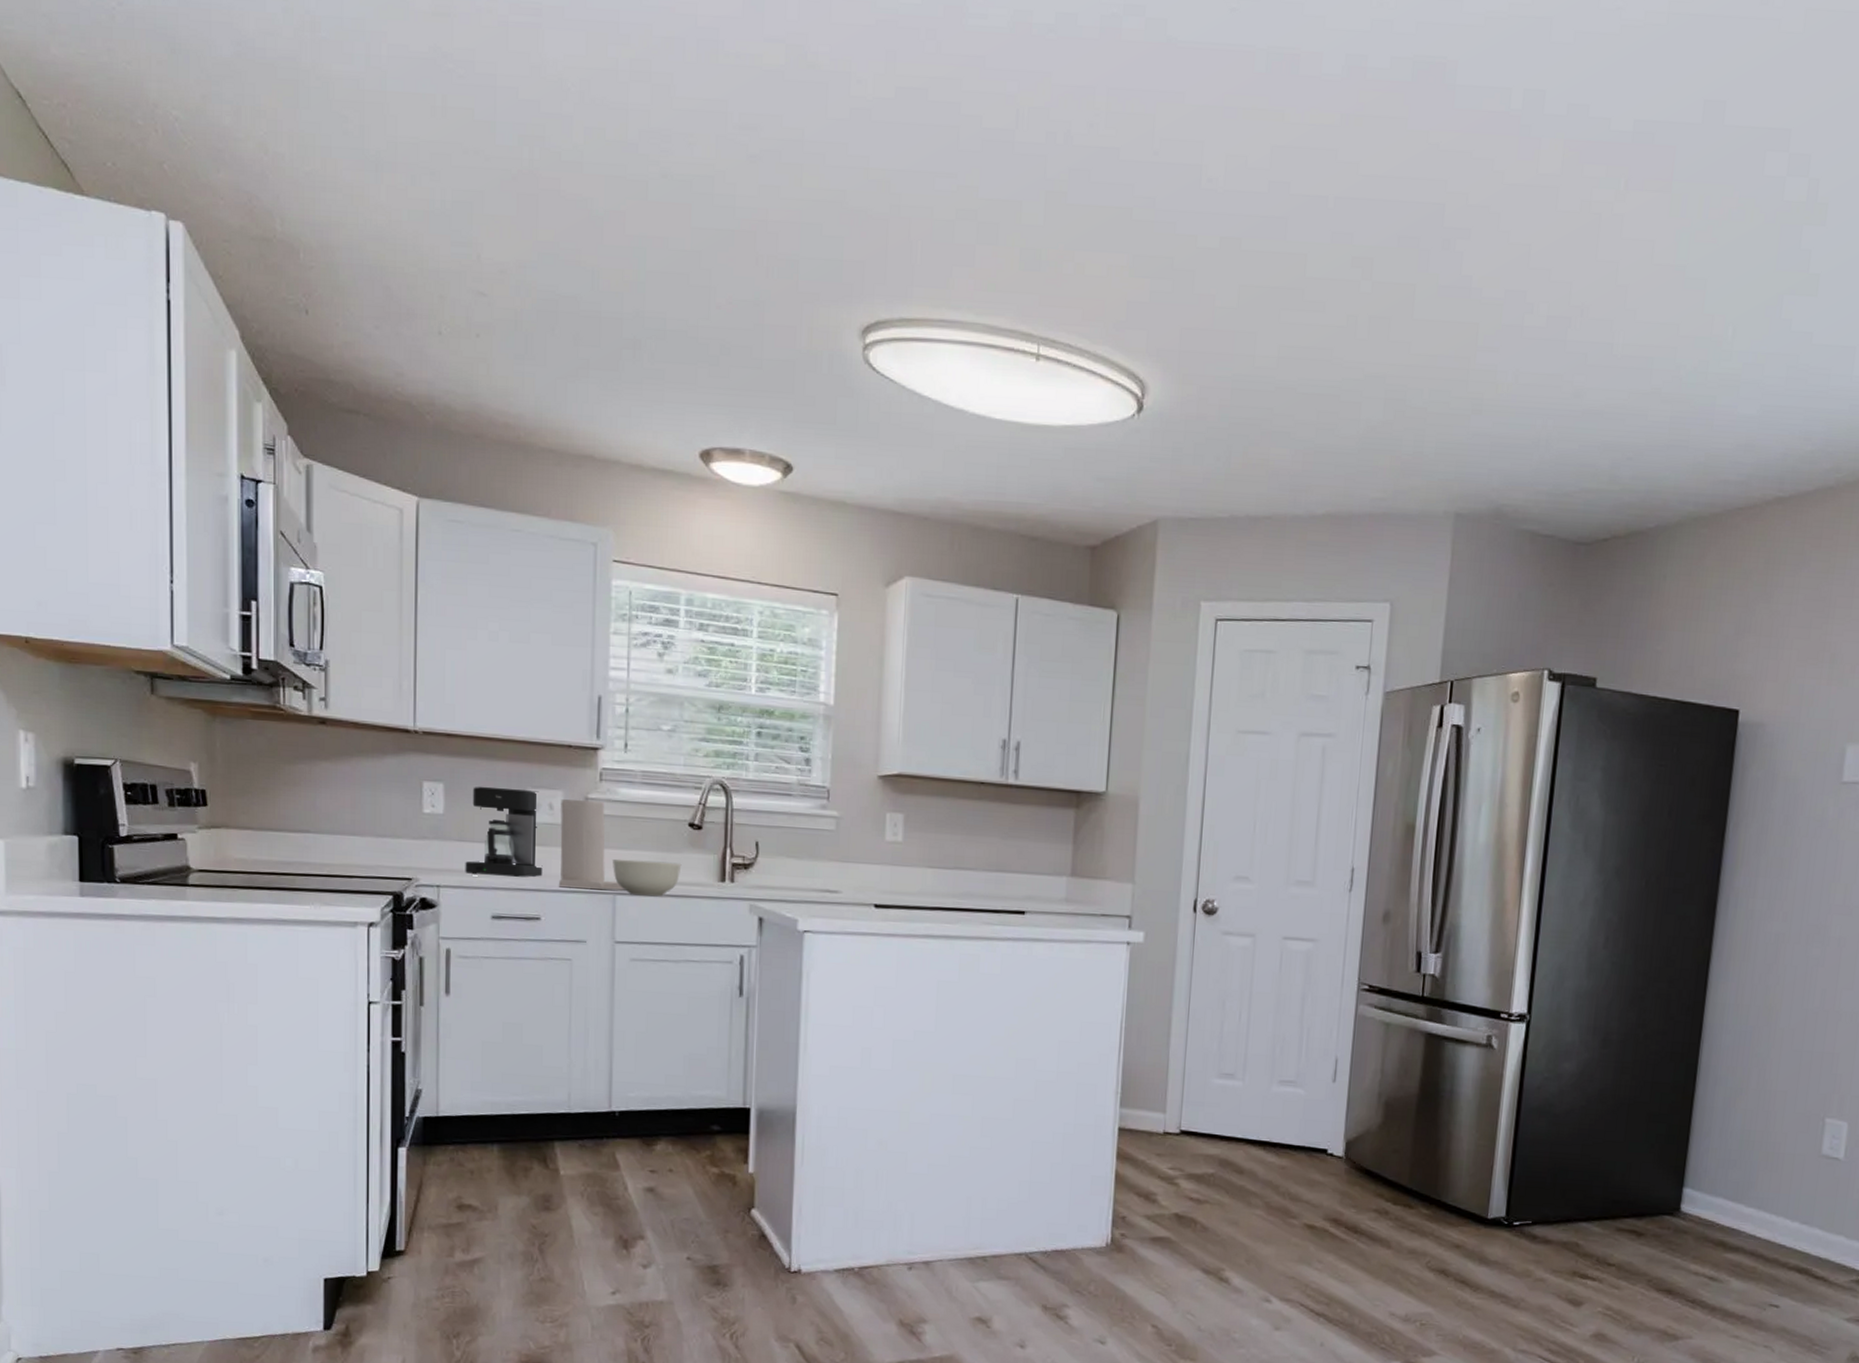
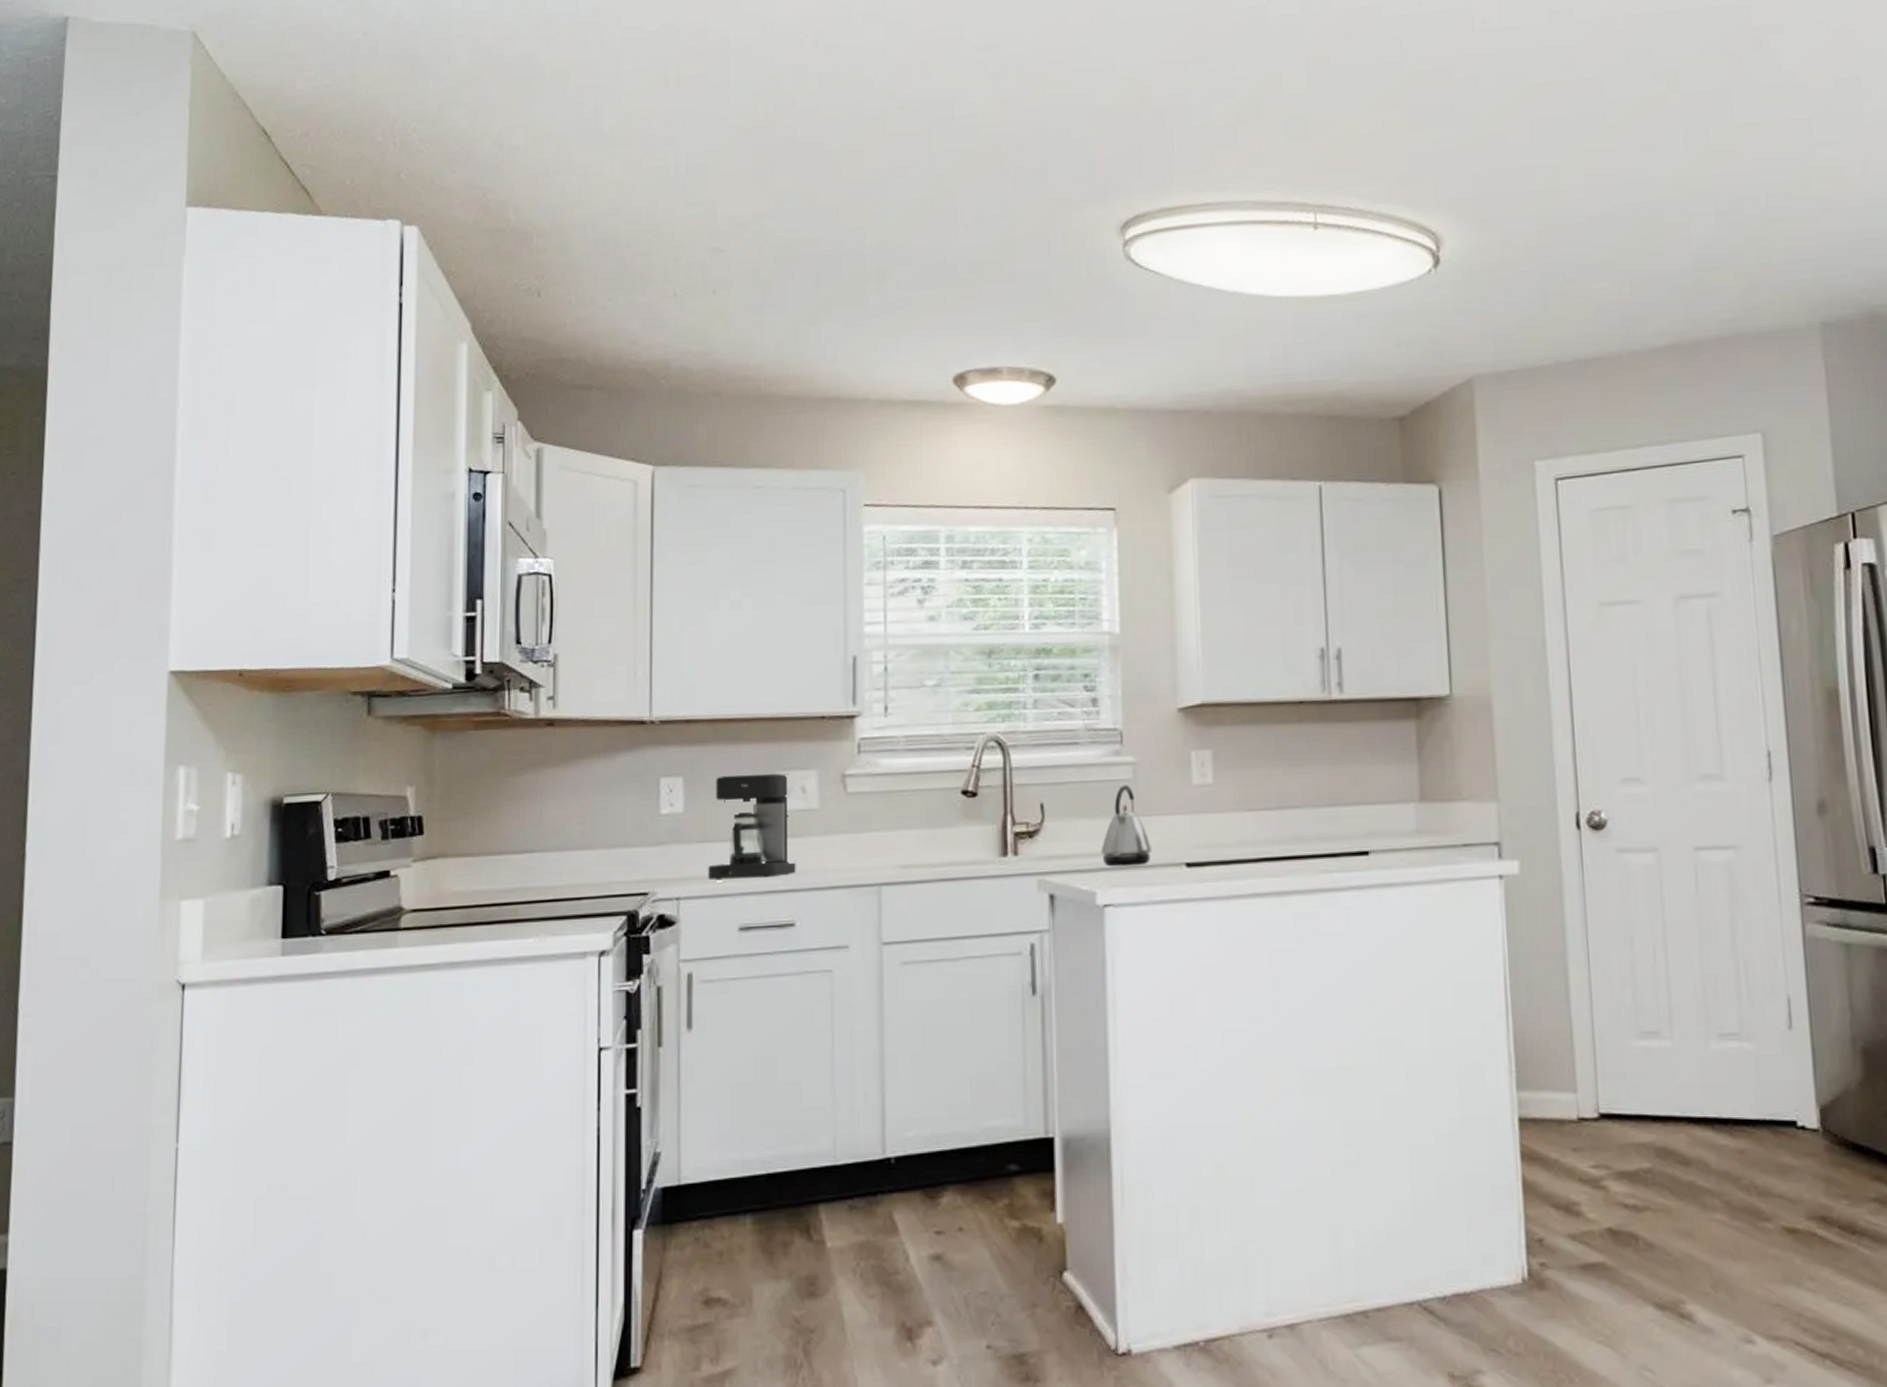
paper towel: present [558,799,625,891] -> none [814,777,892,884]
bowl: present [613,858,682,897] -> none [876,839,956,884]
kettle: none [803,834,848,903] -> present [1100,785,1153,867]

